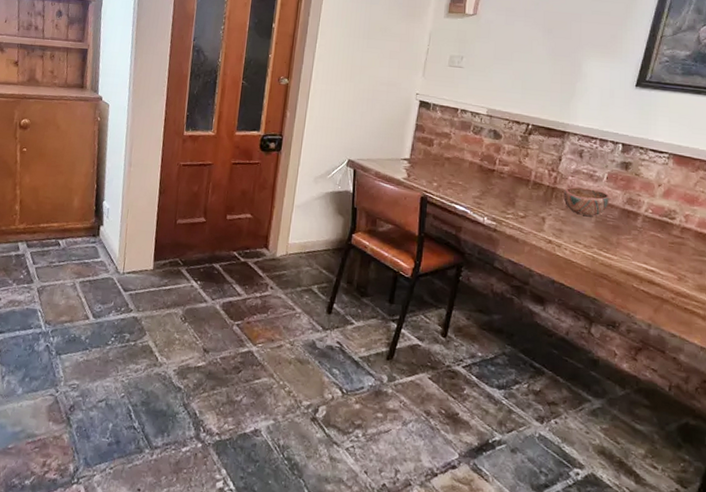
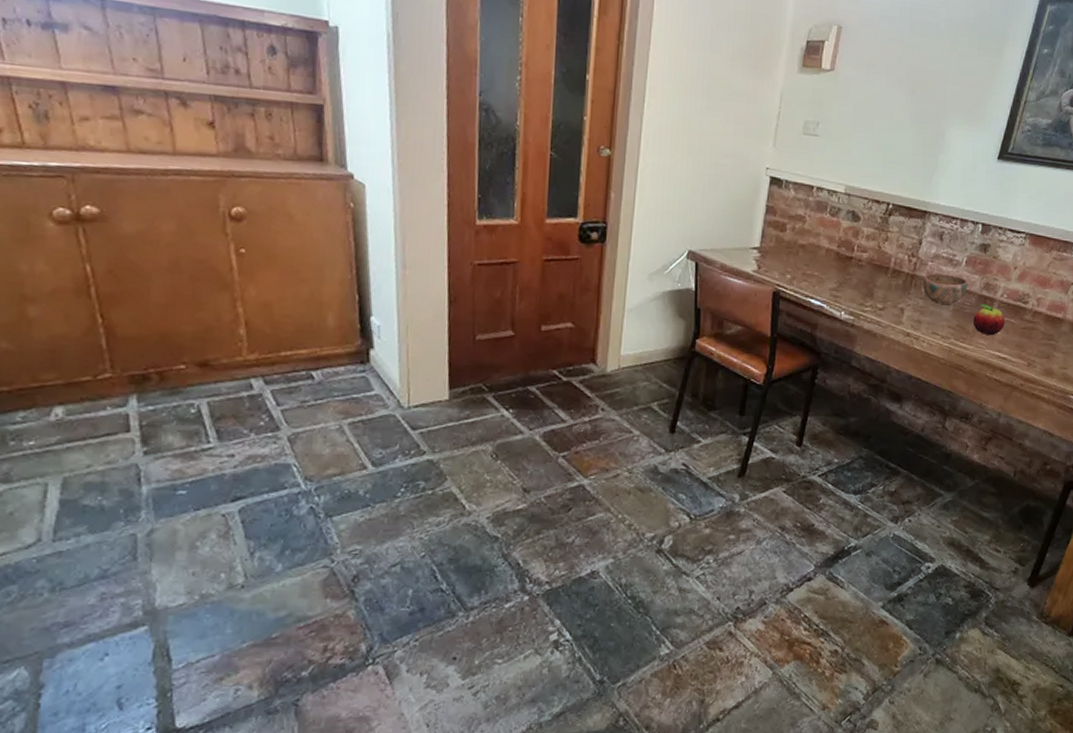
fruit: none [616,217,651,248] -> present [972,304,1005,336]

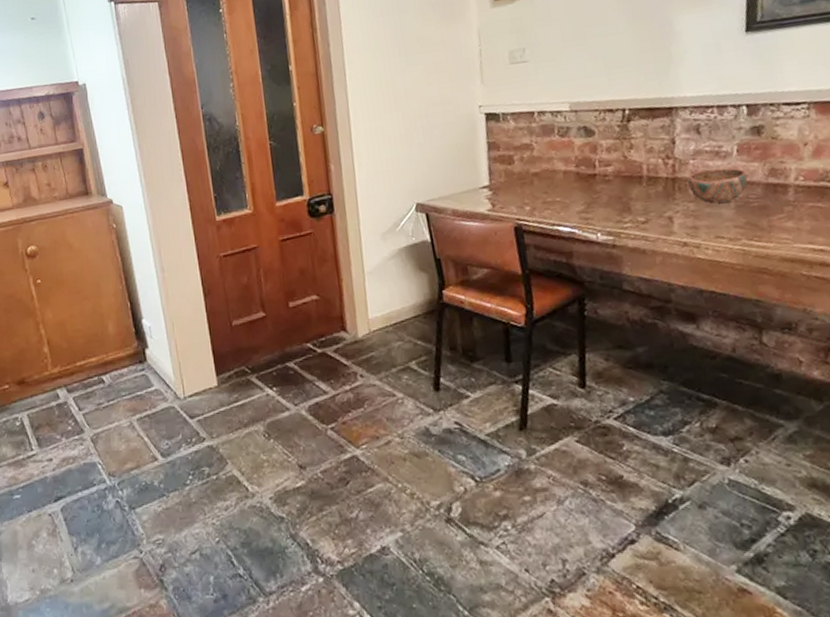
fruit: present [972,304,1005,336] -> none [764,192,811,228]

